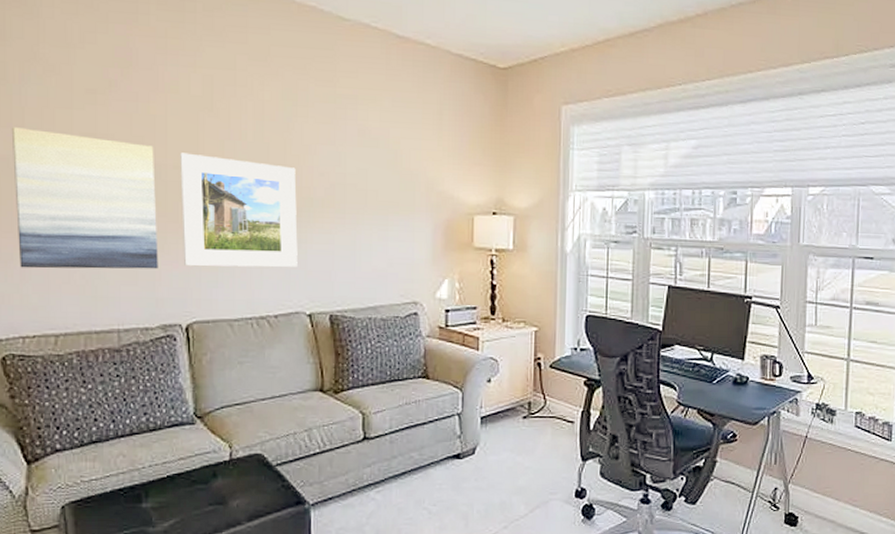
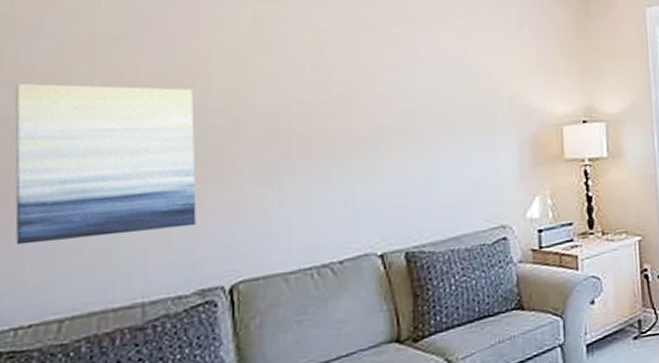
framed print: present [180,152,298,268] -> none [225,92,366,218]

